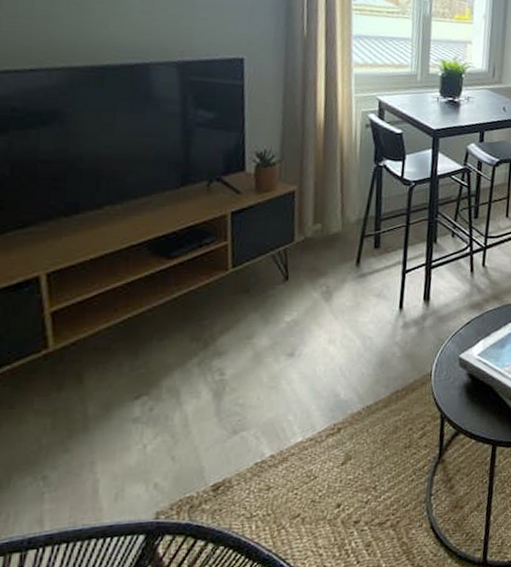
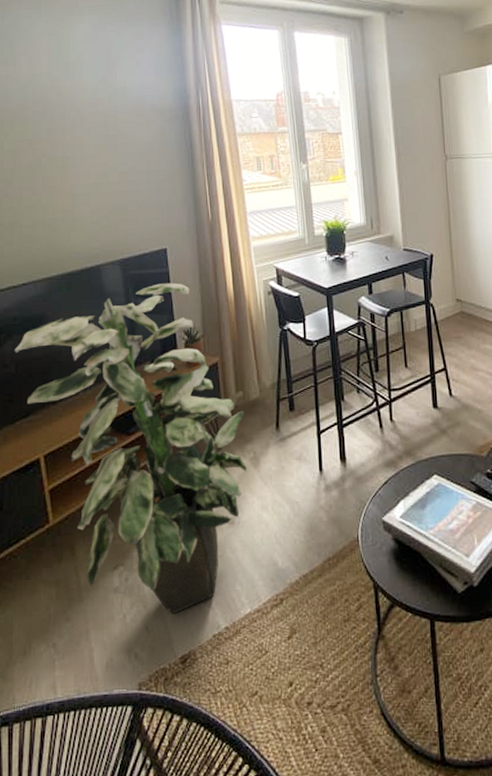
indoor plant: none [10,96,320,443] -> present [14,282,247,613]

